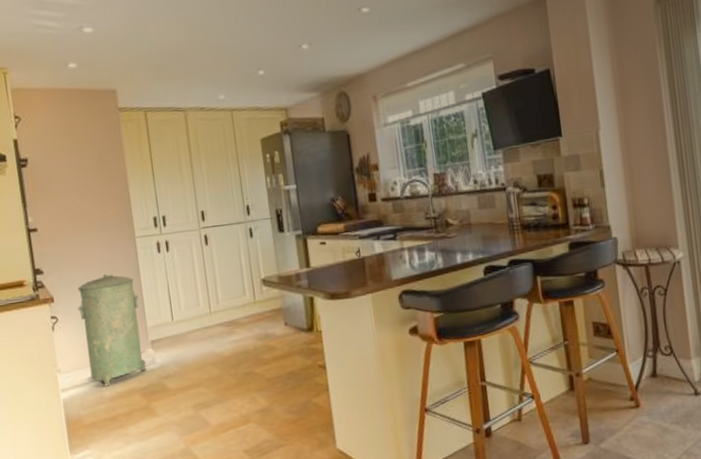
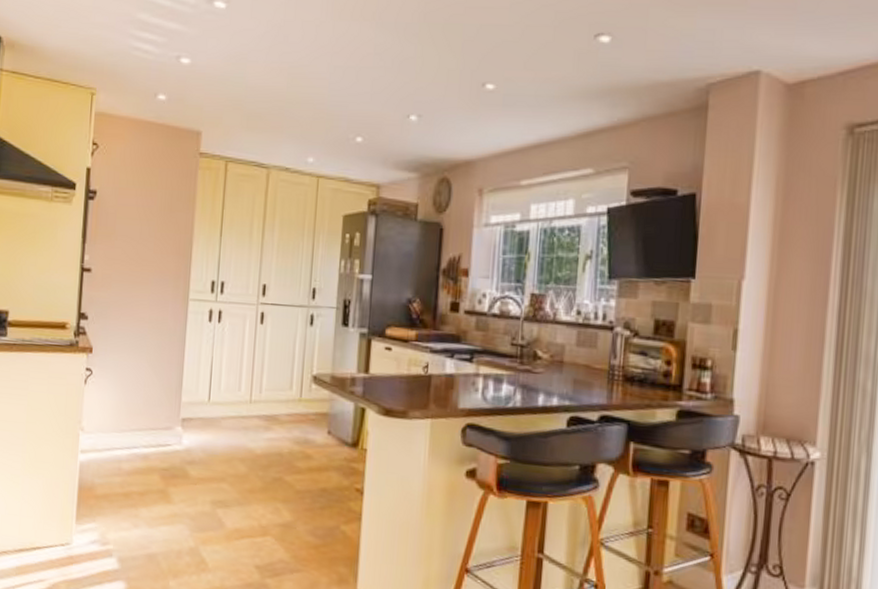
trash can: present [77,274,147,387] -> none [113,333,179,459]

